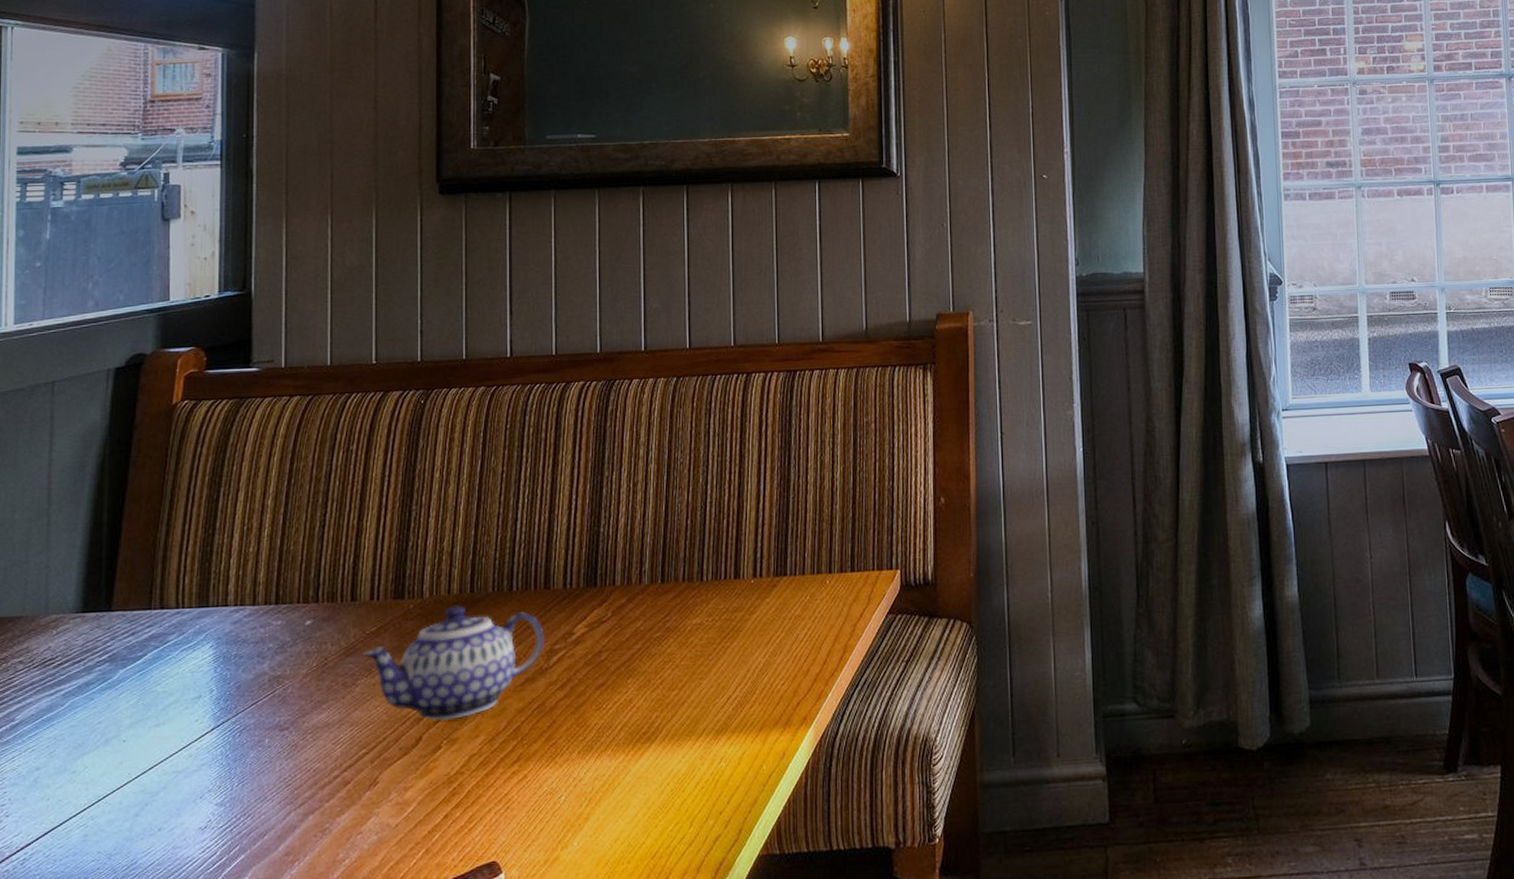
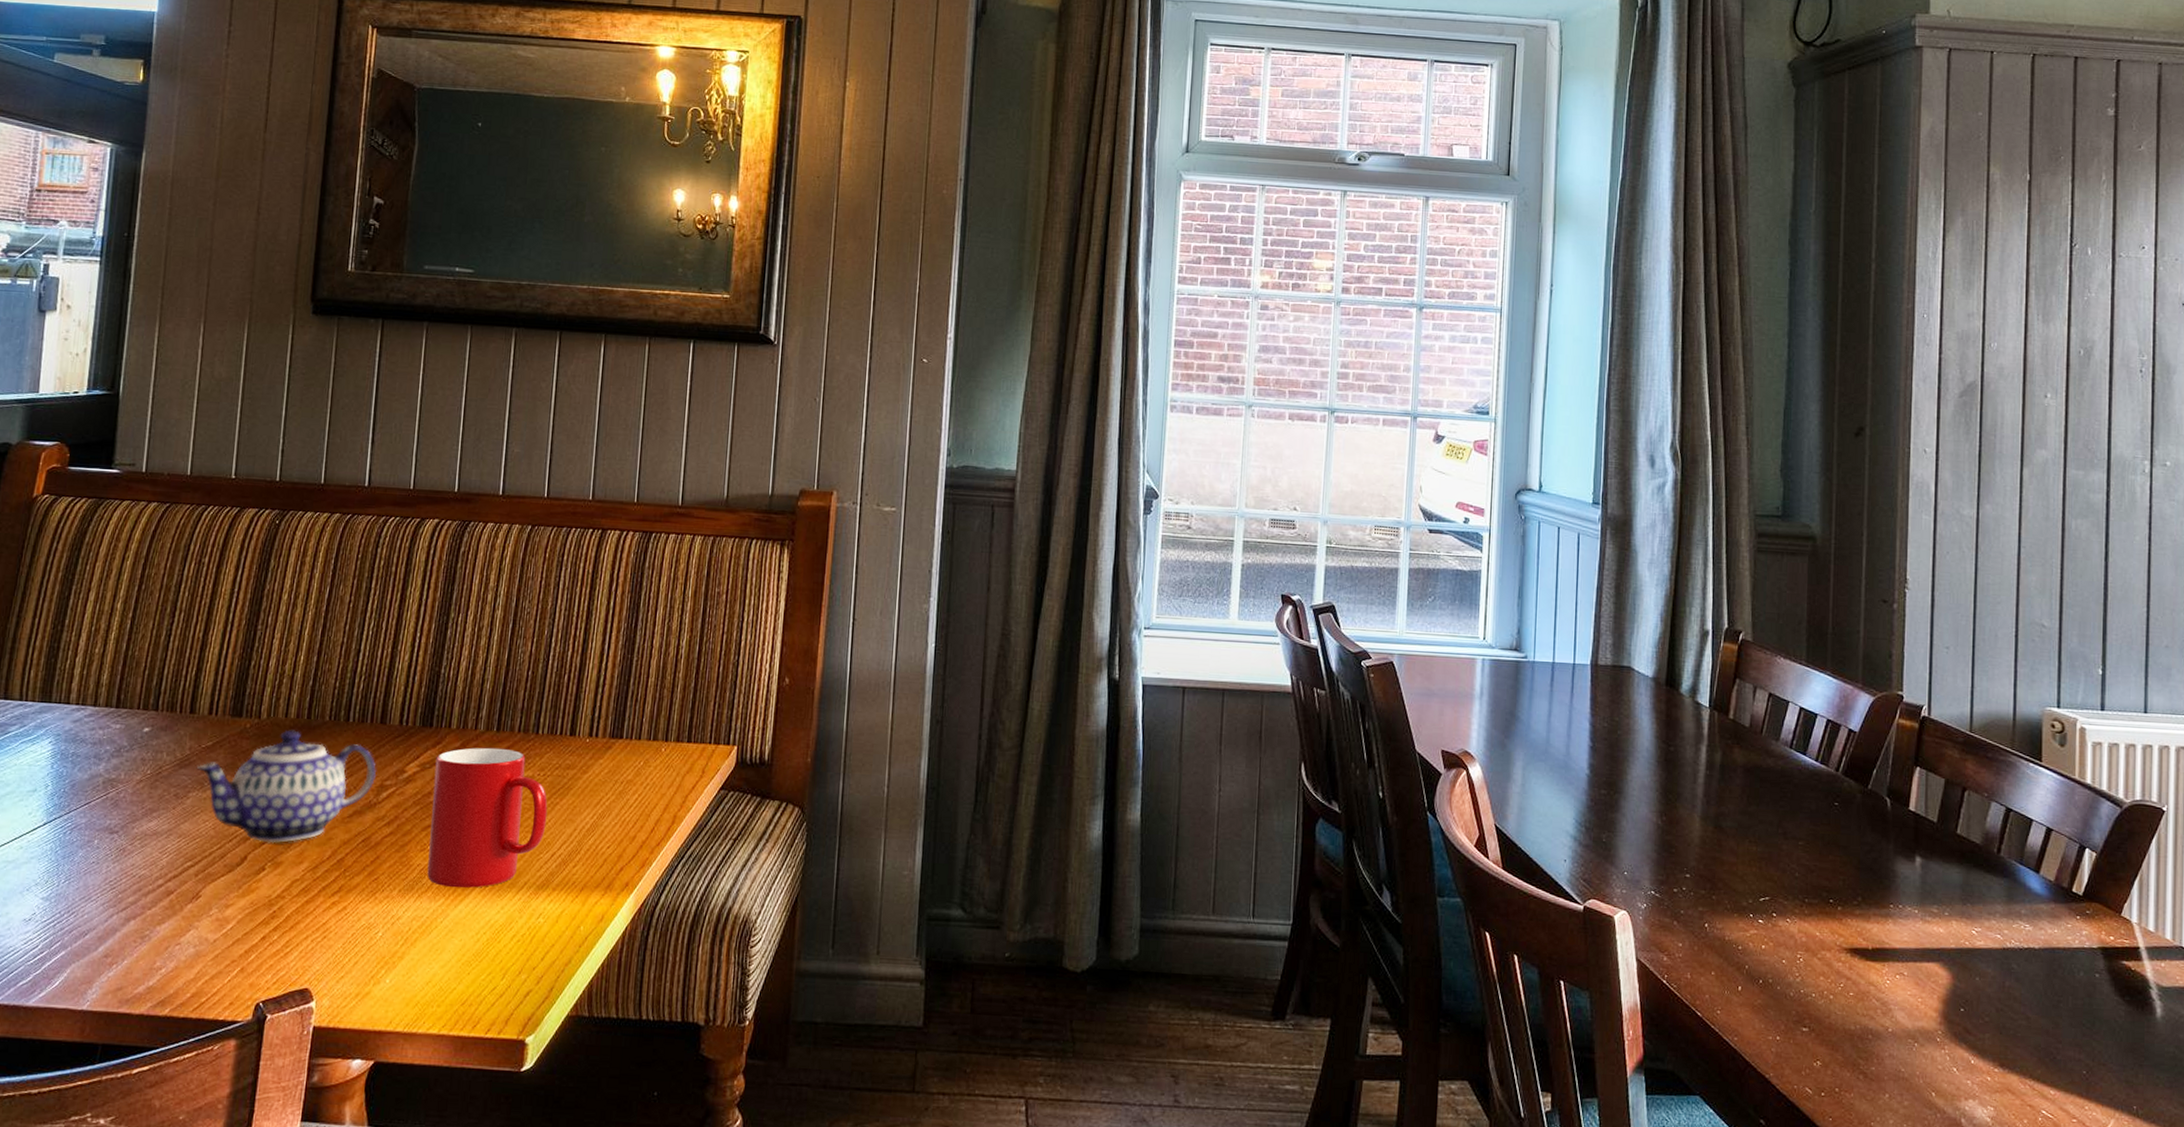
cup: none [603,599,719,743] -> present [427,747,548,888]

